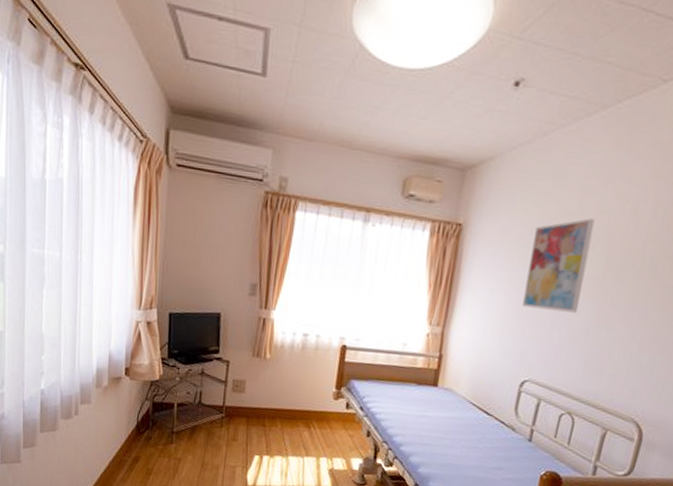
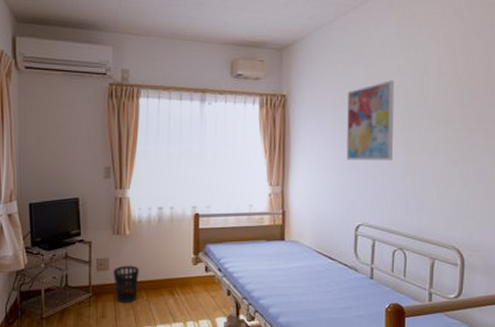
wastebasket: none [248,390,276,430] -> present [113,265,139,304]

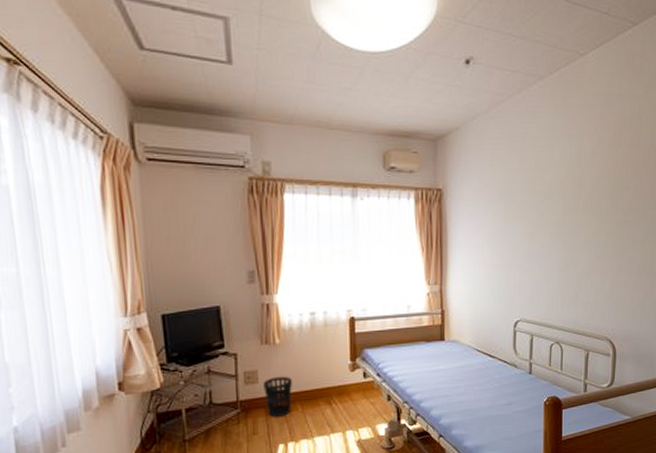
wall art: present [346,80,395,161] -> none [503,173,550,256]

